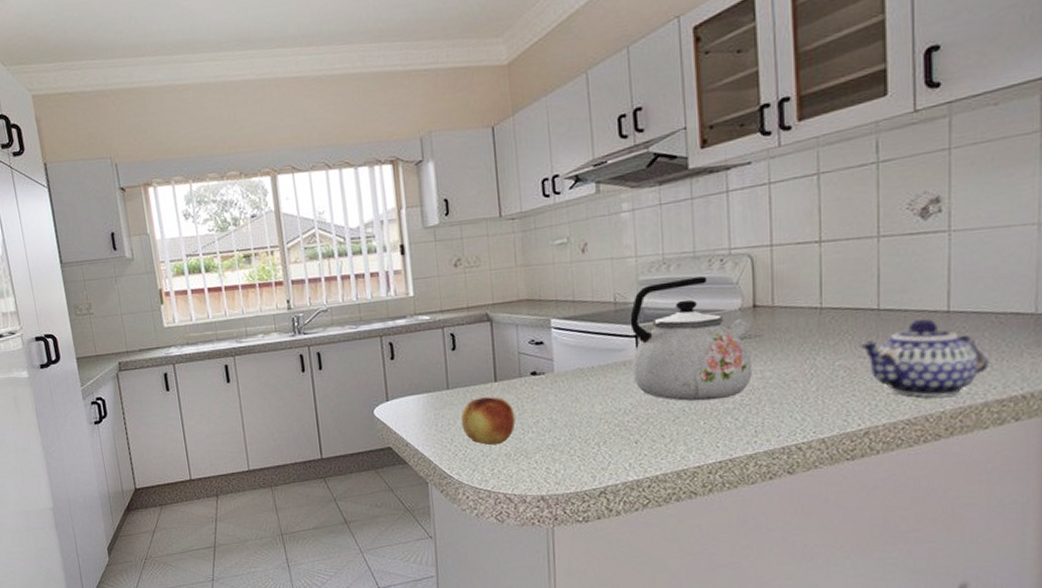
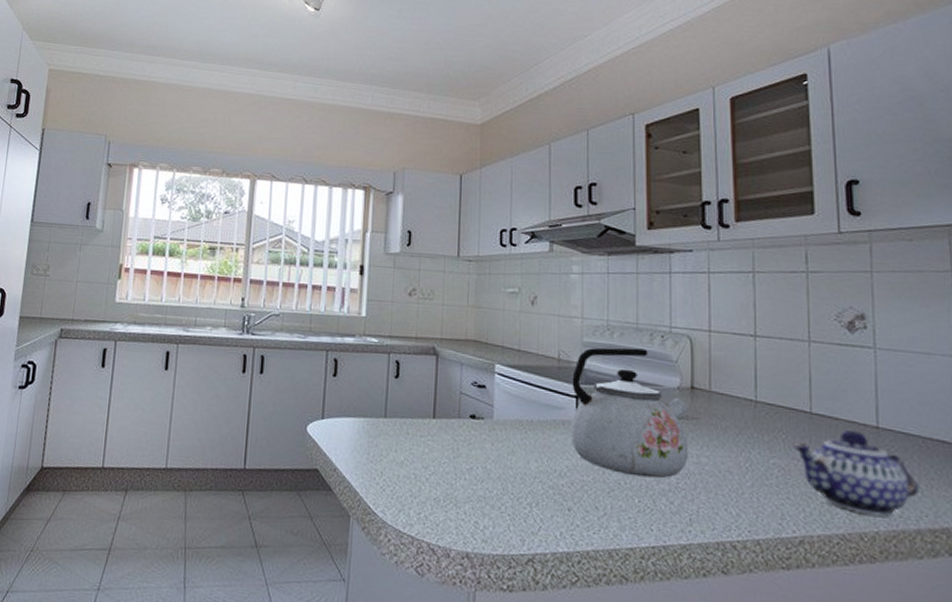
fruit: present [461,397,516,446] -> none [394,432,449,487]

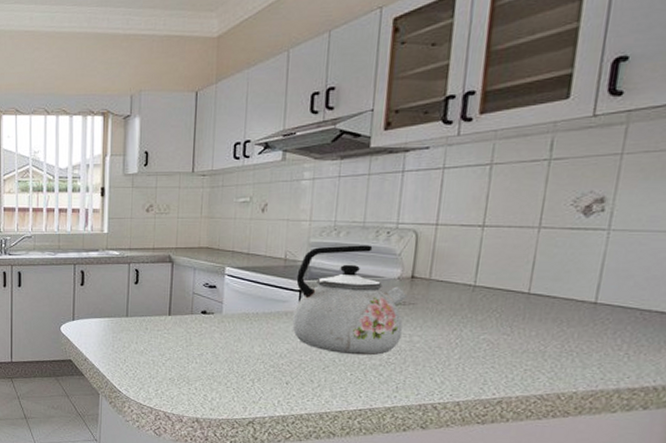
teapot: present [793,430,919,517] -> none [505,307,628,379]

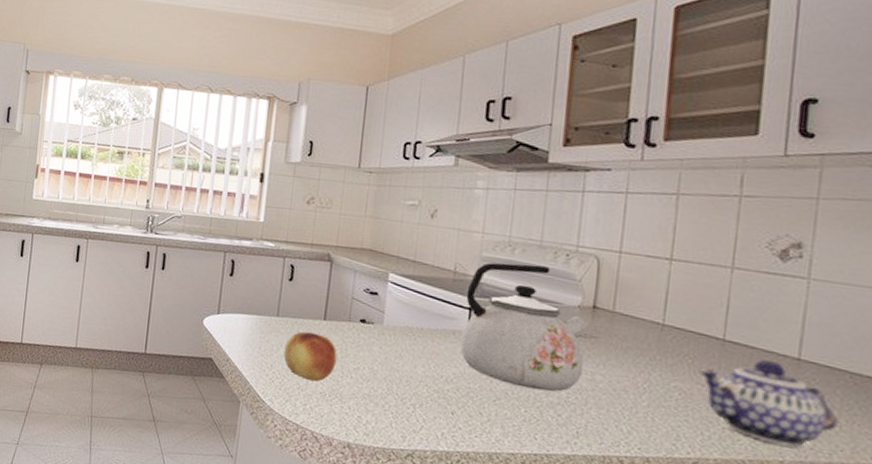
fruit: none [135,327,183,370] -> present [283,331,338,382]
teapot: none [505,307,628,379] -> present [698,359,839,448]

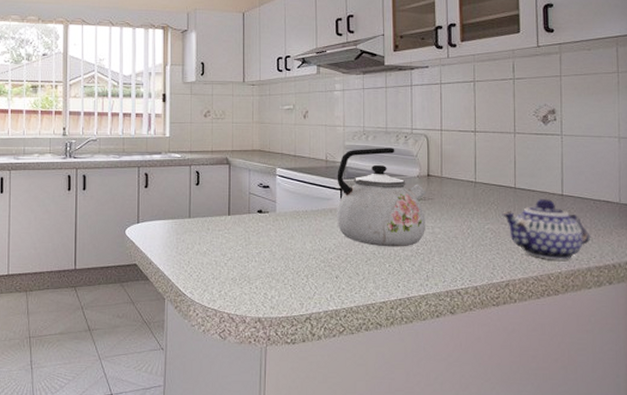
fruit: present [283,331,338,382] -> none [198,228,242,270]

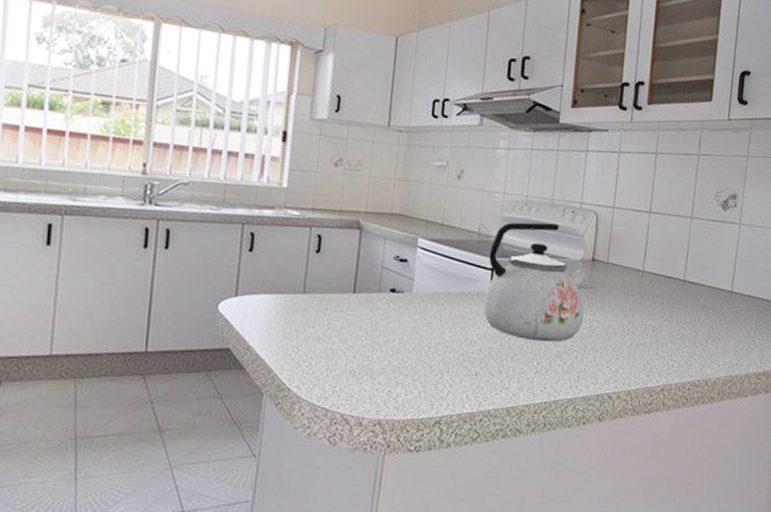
teapot: present [502,199,590,261] -> none [666,295,754,365]

